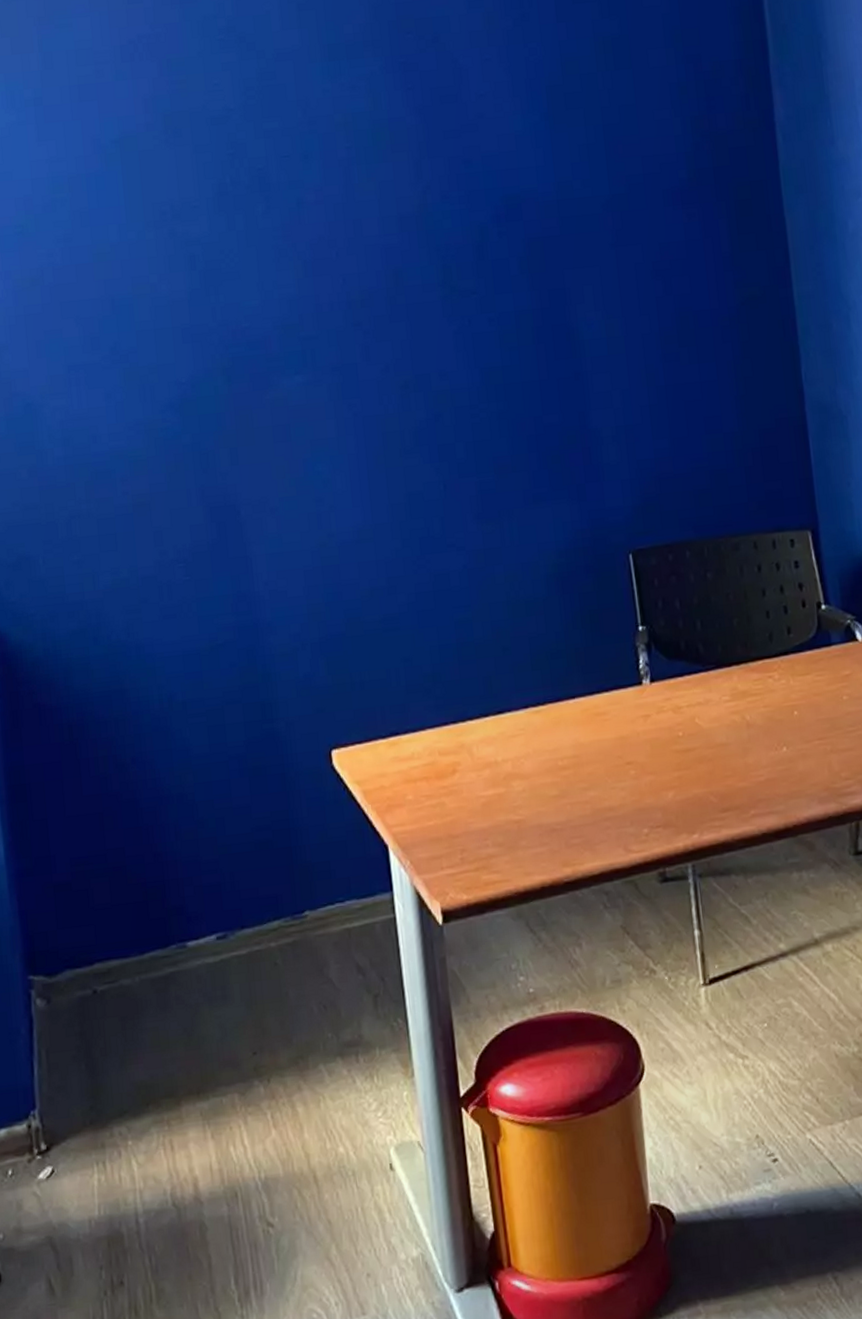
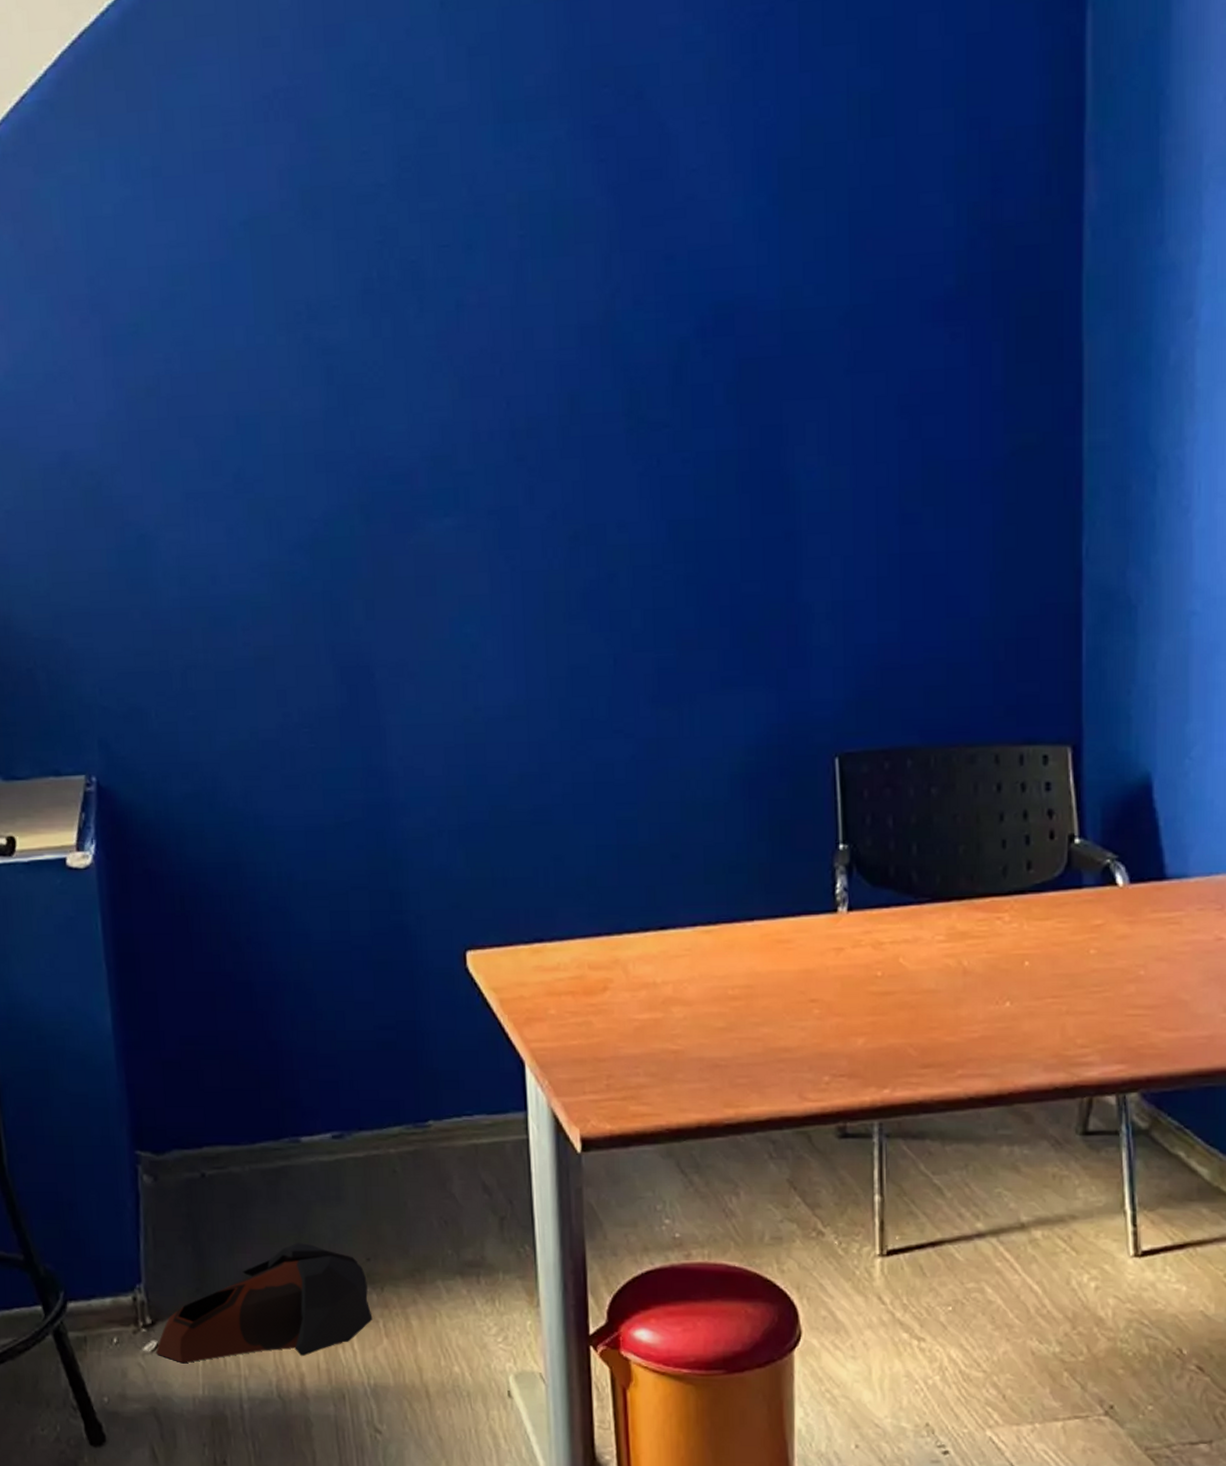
bag: none [50,1046,261,1186] -> present [155,1243,373,1364]

